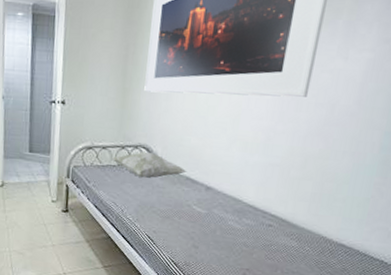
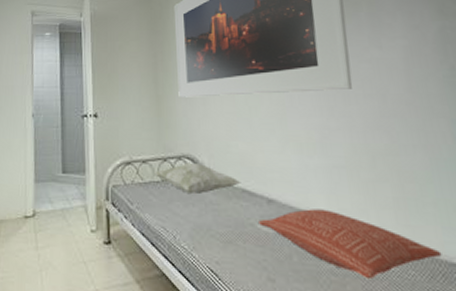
pillow: none [195,196,335,251] -> present [259,209,442,280]

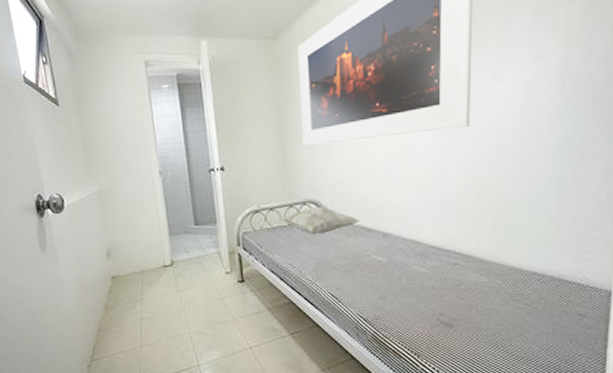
pillow: present [259,209,442,280] -> none [375,238,525,291]

